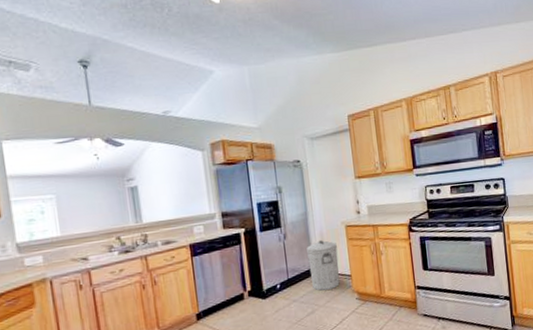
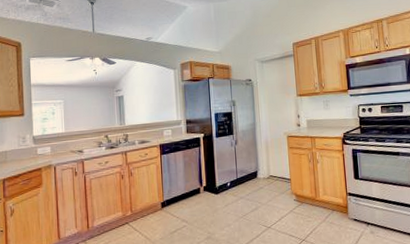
trash can: present [306,239,340,291] -> none [253,147,281,191]

